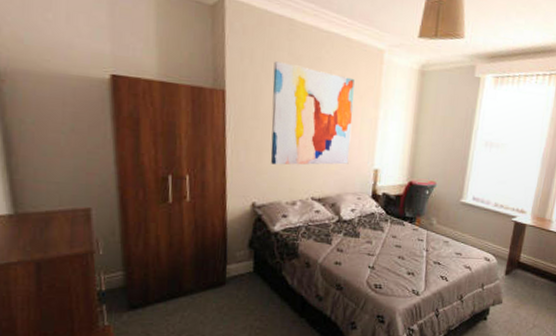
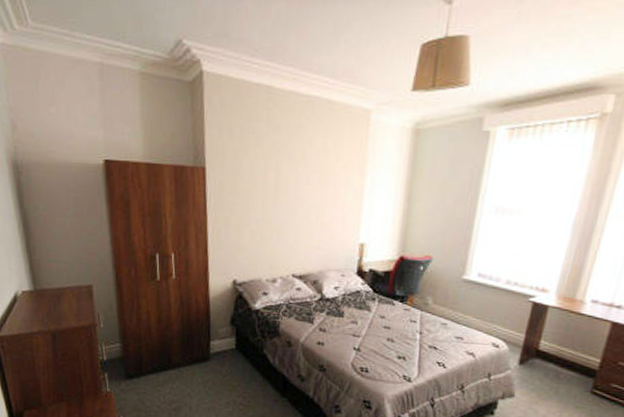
wall art: present [270,61,355,165] -> none [250,133,337,241]

